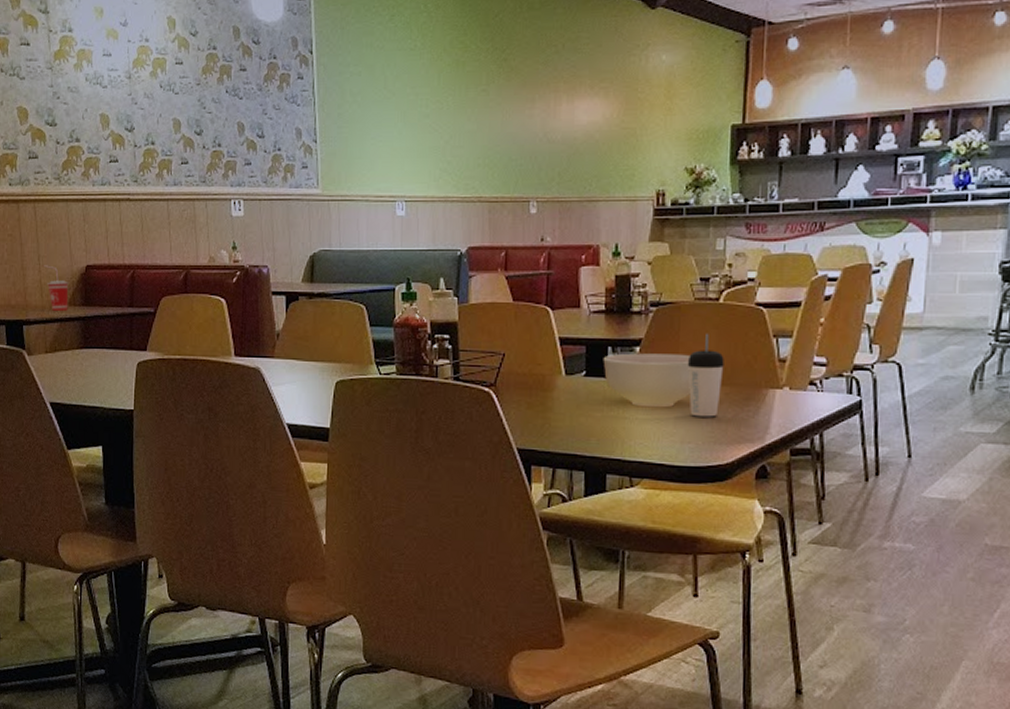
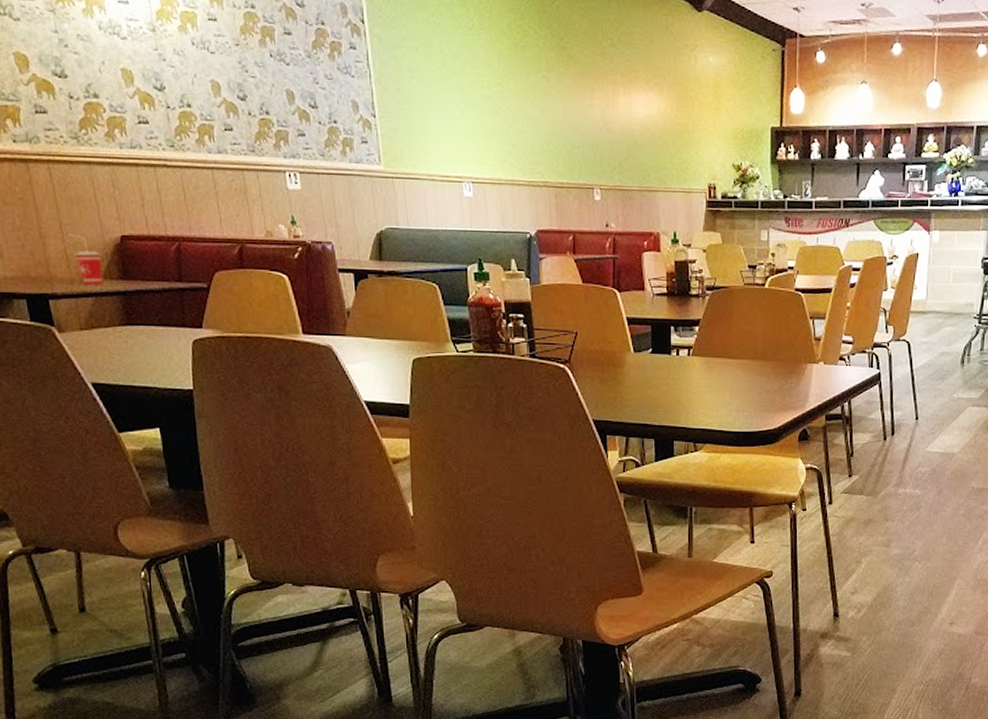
bowl: present [603,353,691,408] -> none [667,332,743,381]
beverage cup: present [687,333,724,417] -> none [739,314,770,389]

